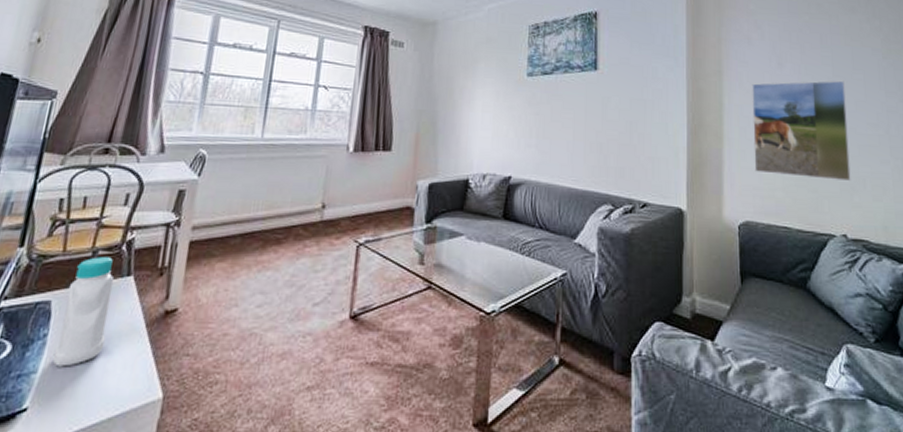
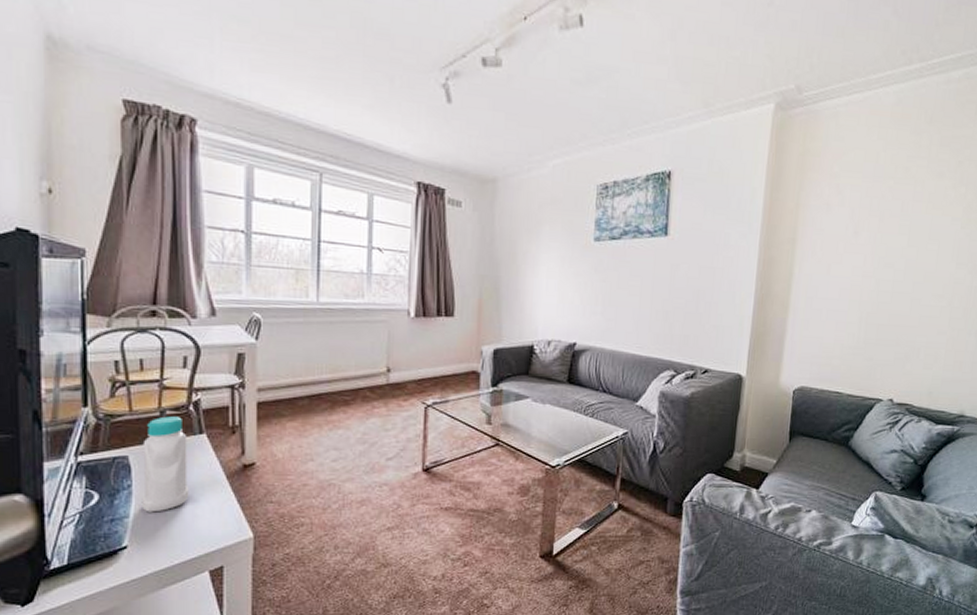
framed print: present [752,80,851,182] -> none [815,250,918,351]

